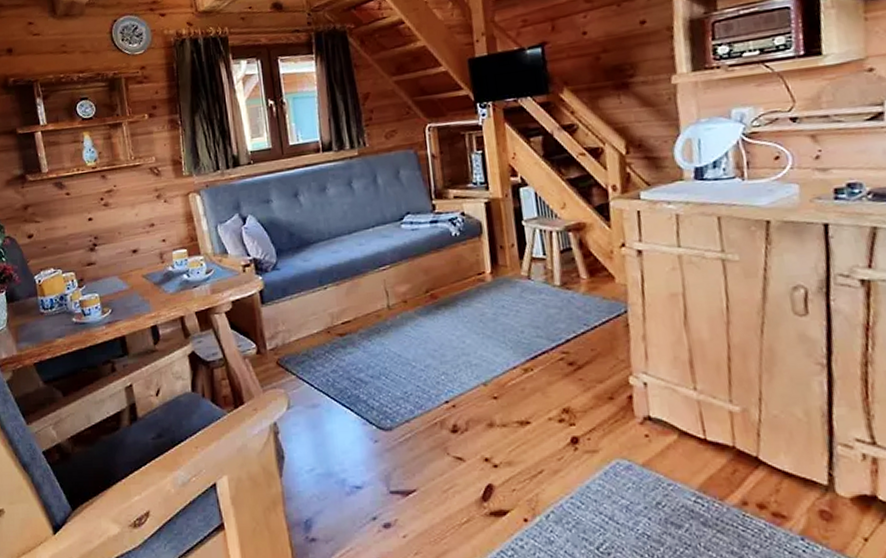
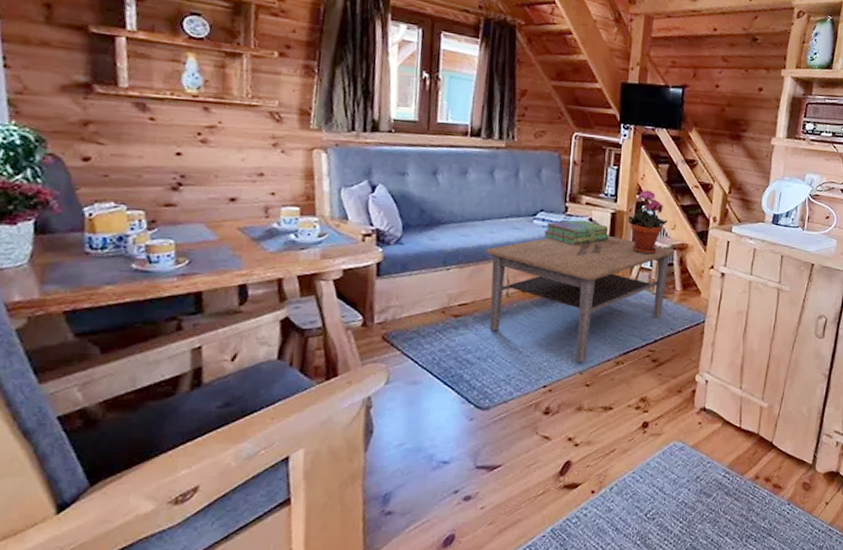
coffee table: none [358,228,571,372] -> present [486,236,675,362]
stack of books: none [414,216,489,245] -> present [543,219,610,245]
potted plant: none [505,169,554,243] -> present [628,190,667,255]

